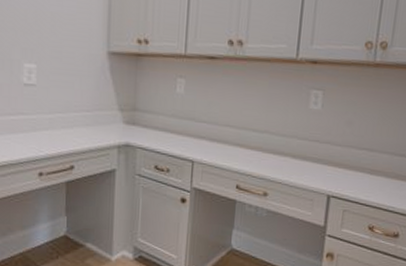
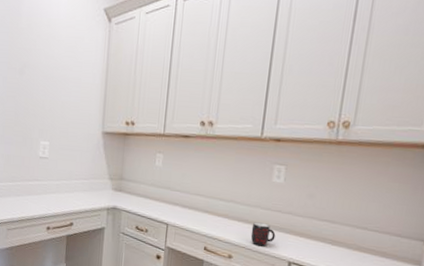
mug: none [287,154,314,181] -> present [250,222,276,247]

